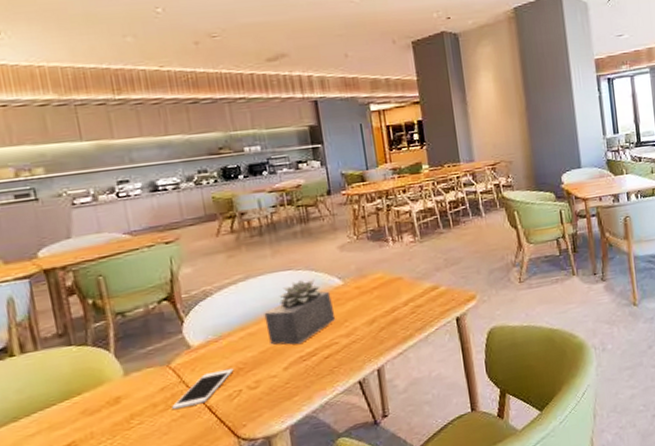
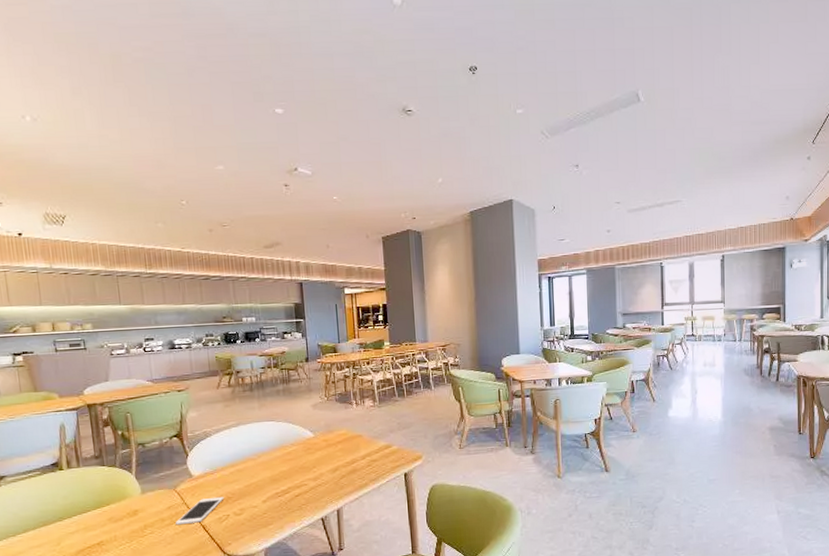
succulent plant: present [264,278,336,345] -> none [250,430,306,483]

